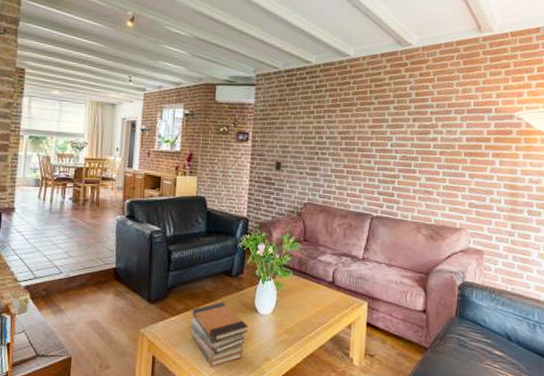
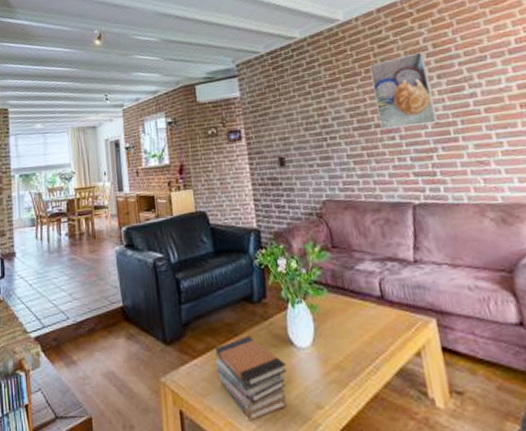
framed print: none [362,97,407,156] -> present [369,52,439,129]

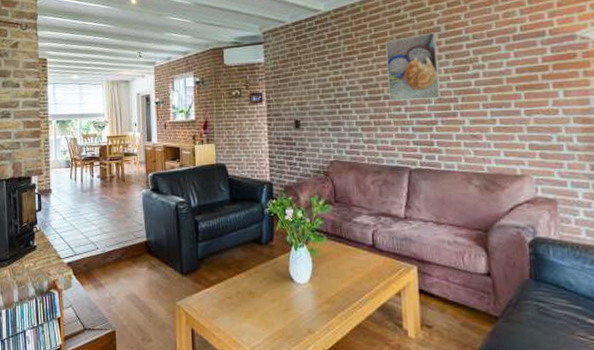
book stack: present [215,335,287,422] -> none [224,271,286,341]

